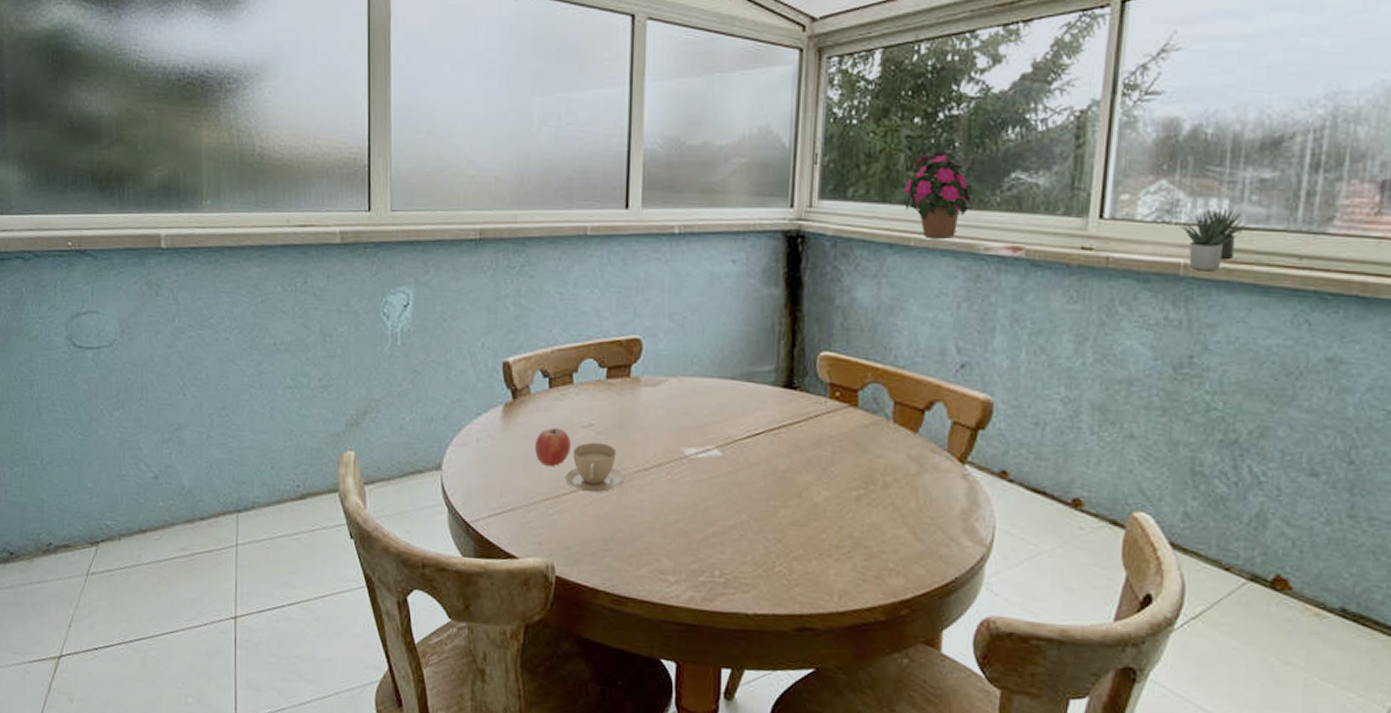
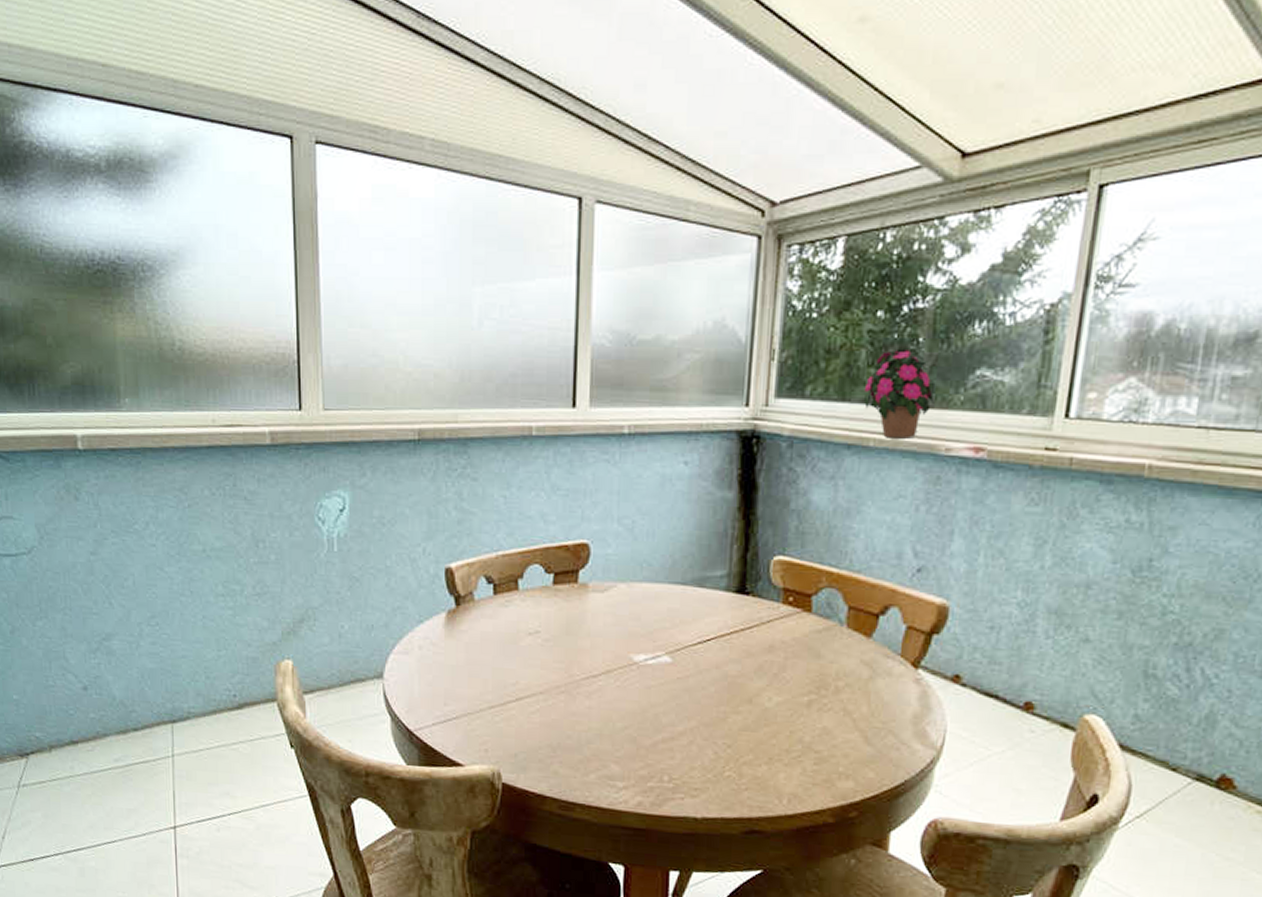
fruit: present [534,428,571,466] -> none [478,635,516,674]
teacup: present [565,442,625,493] -> none [511,649,572,700]
succulent plant: present [1178,206,1250,270] -> none [1144,405,1218,471]

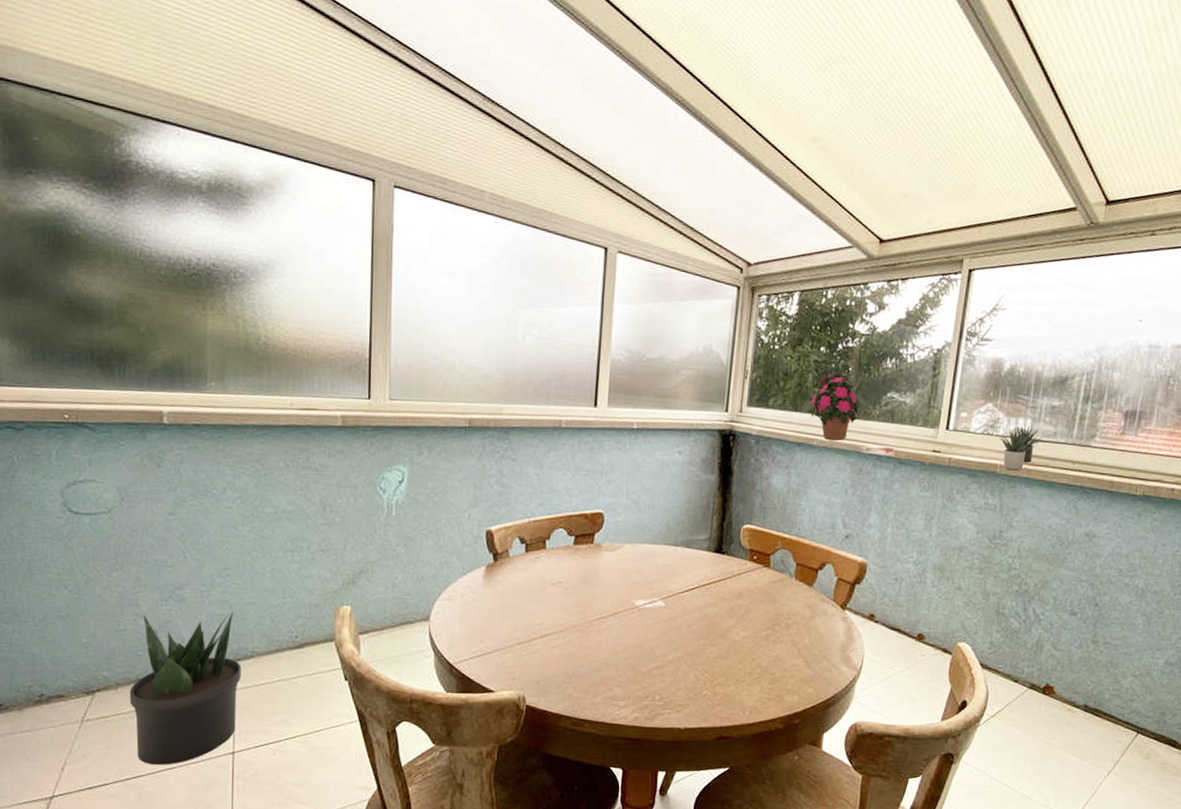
planter: none [63,666,178,838] -> present [129,612,241,765]
succulent plant: none [1144,405,1218,471] -> present [997,424,1043,470]

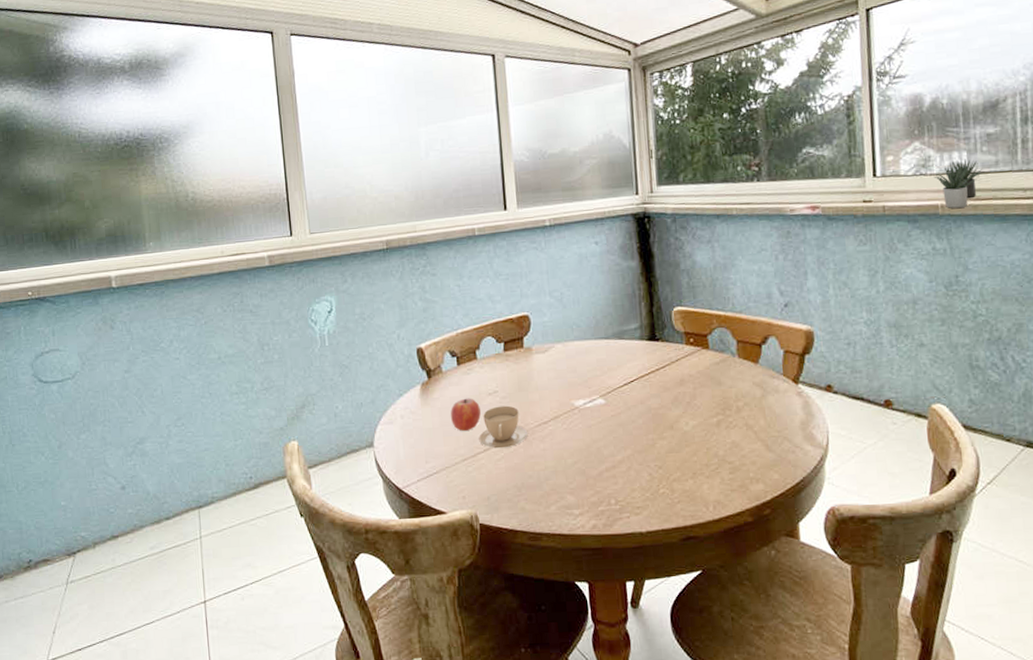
planter: present [129,612,241,765] -> none [106,460,205,621]
fruit: none [511,585,542,616] -> present [450,398,481,431]
teacup: none [537,596,586,637] -> present [479,405,528,449]
potted flower: present [809,374,860,441] -> none [722,138,777,207]

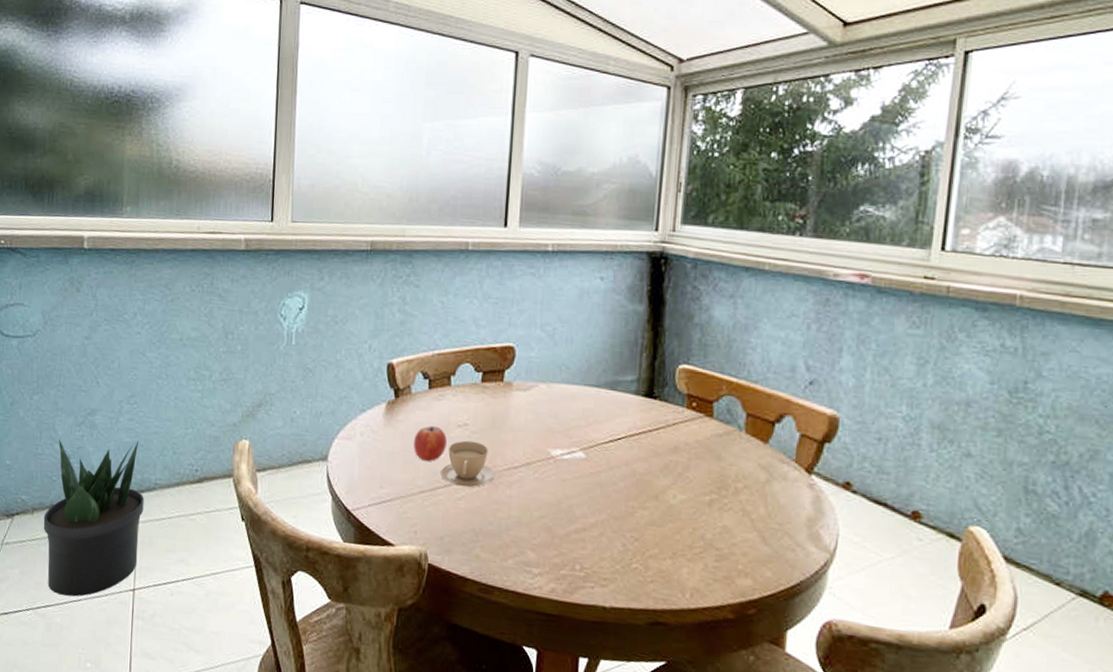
planter: none [106,460,205,621] -> present [43,439,144,597]
succulent plant: present [932,158,985,208] -> none [1014,243,1082,302]

